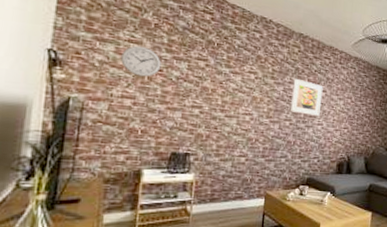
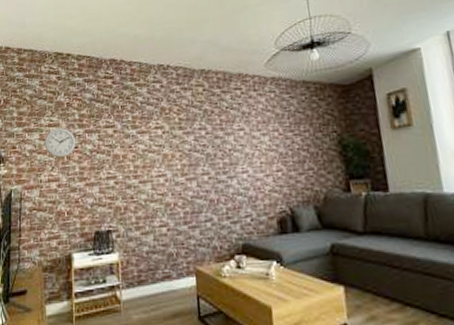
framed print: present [291,78,323,116] -> none [203,122,242,163]

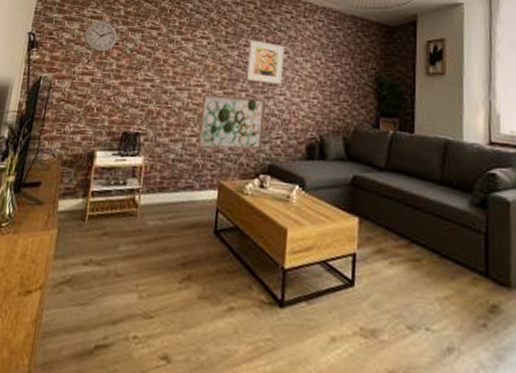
wall art: none [166,179,234,237] -> present [197,93,267,149]
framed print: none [203,122,242,163] -> present [247,39,285,84]

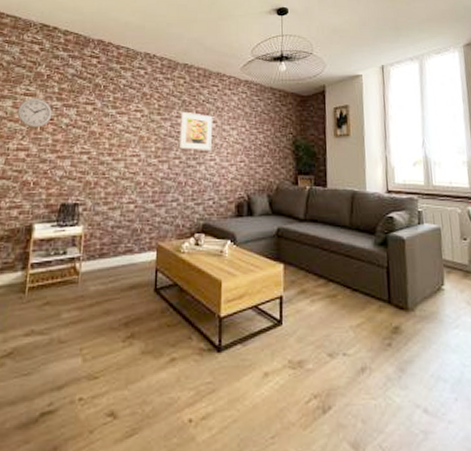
wall art: present [197,93,267,149] -> none [135,163,199,213]

